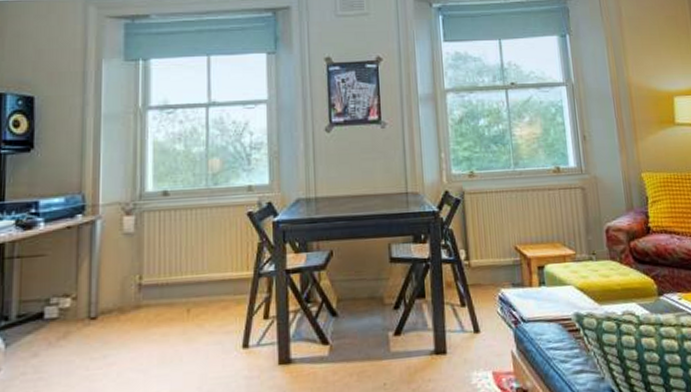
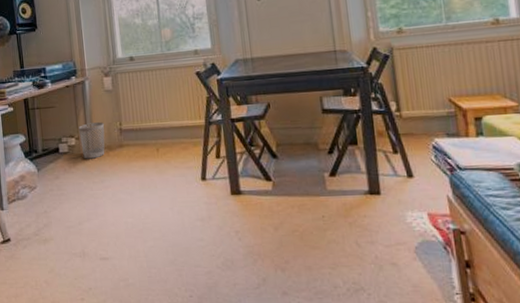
wastebasket: none [78,275,118,327] -> present [78,122,105,159]

